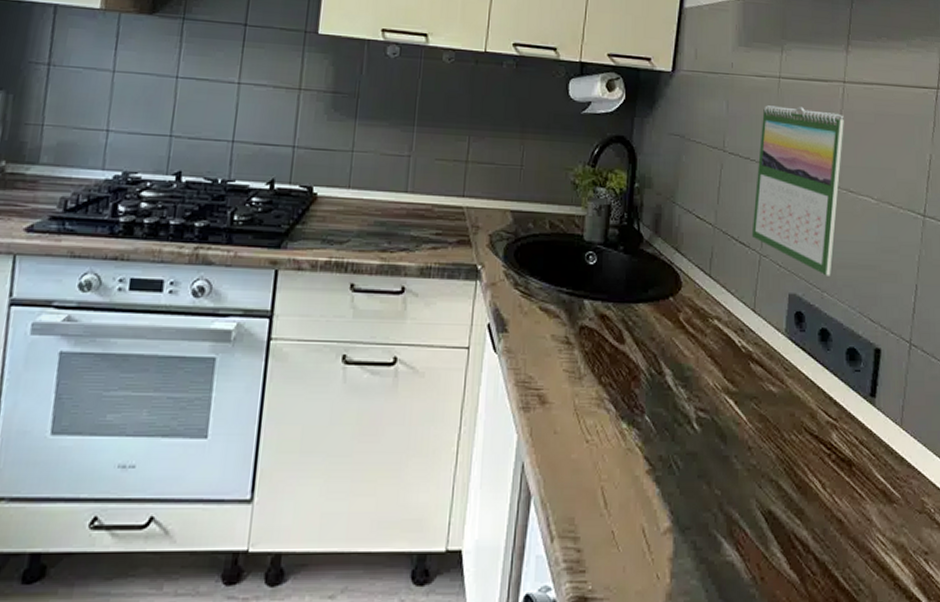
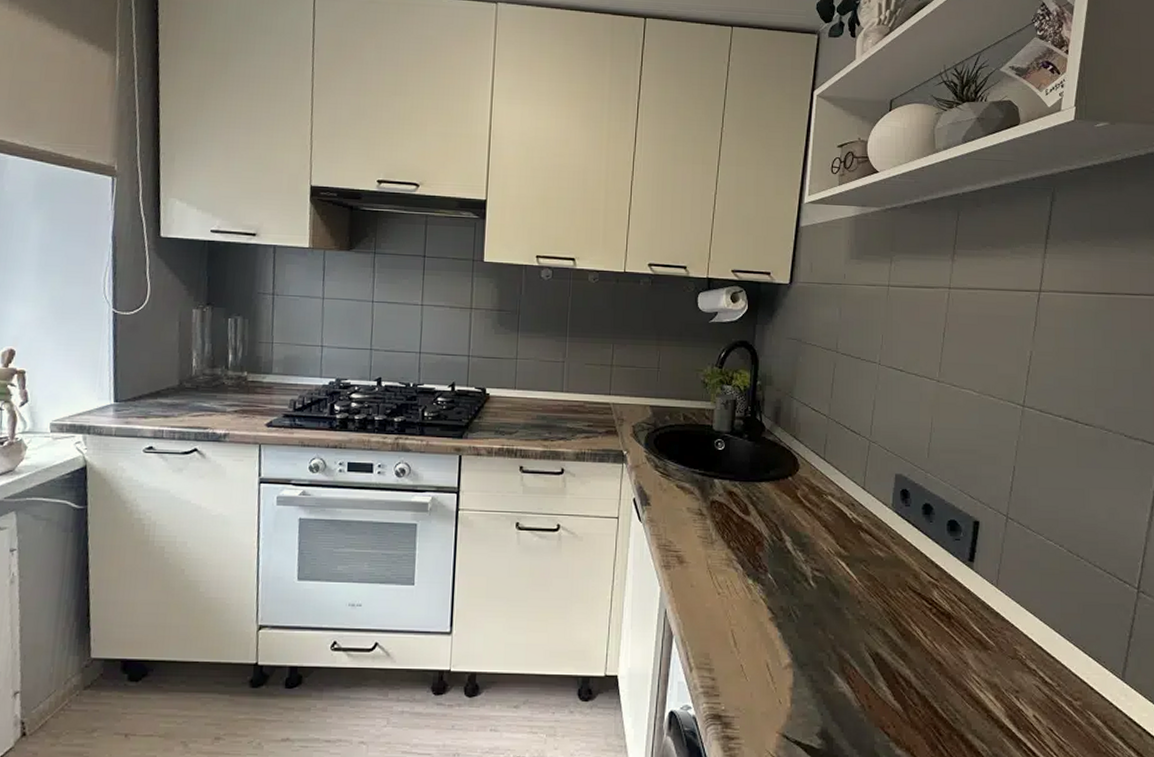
calendar: present [751,105,844,276] -> none [862,311,949,459]

